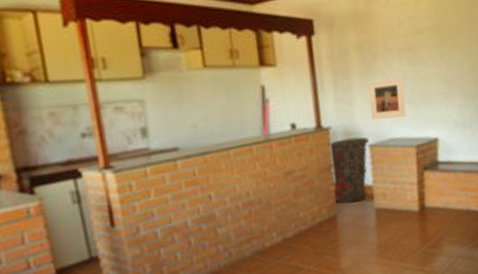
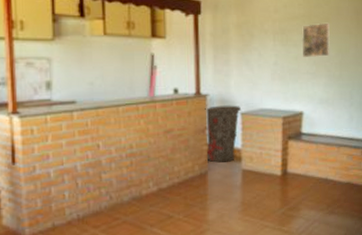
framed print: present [368,77,406,120] -> none [244,56,276,91]
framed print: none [430,34,464,76] -> present [301,22,331,57]

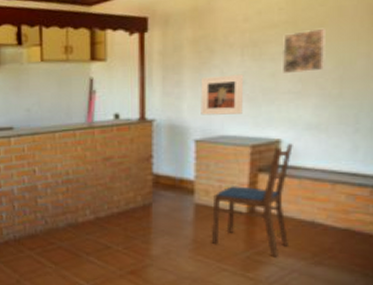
trash can: present [205,105,242,163] -> none [149,131,196,194]
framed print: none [244,56,276,91] -> present [200,74,244,115]
dining chair: none [255,115,312,210] -> present [211,144,293,256]

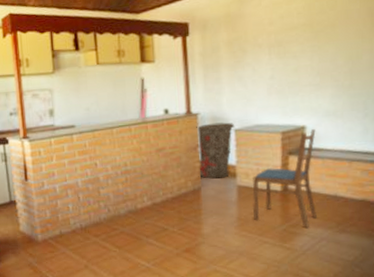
trash can: none [149,131,196,194] -> present [196,122,235,179]
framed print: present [200,74,244,115] -> none [236,70,273,108]
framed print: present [281,28,327,73] -> none [302,29,338,68]

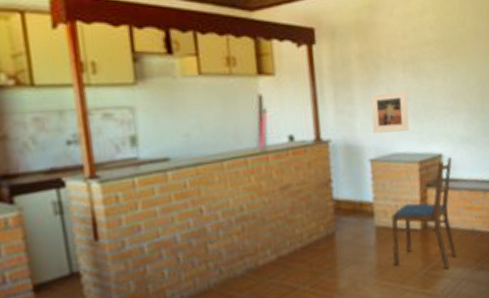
trash can: present [196,122,235,179] -> none [327,151,371,221]
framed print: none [236,70,273,108] -> present [370,90,409,134]

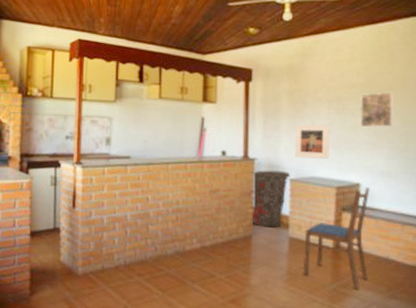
trash can: none [327,151,371,221] -> present [250,170,291,228]
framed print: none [435,47,470,90] -> present [360,92,395,127]

